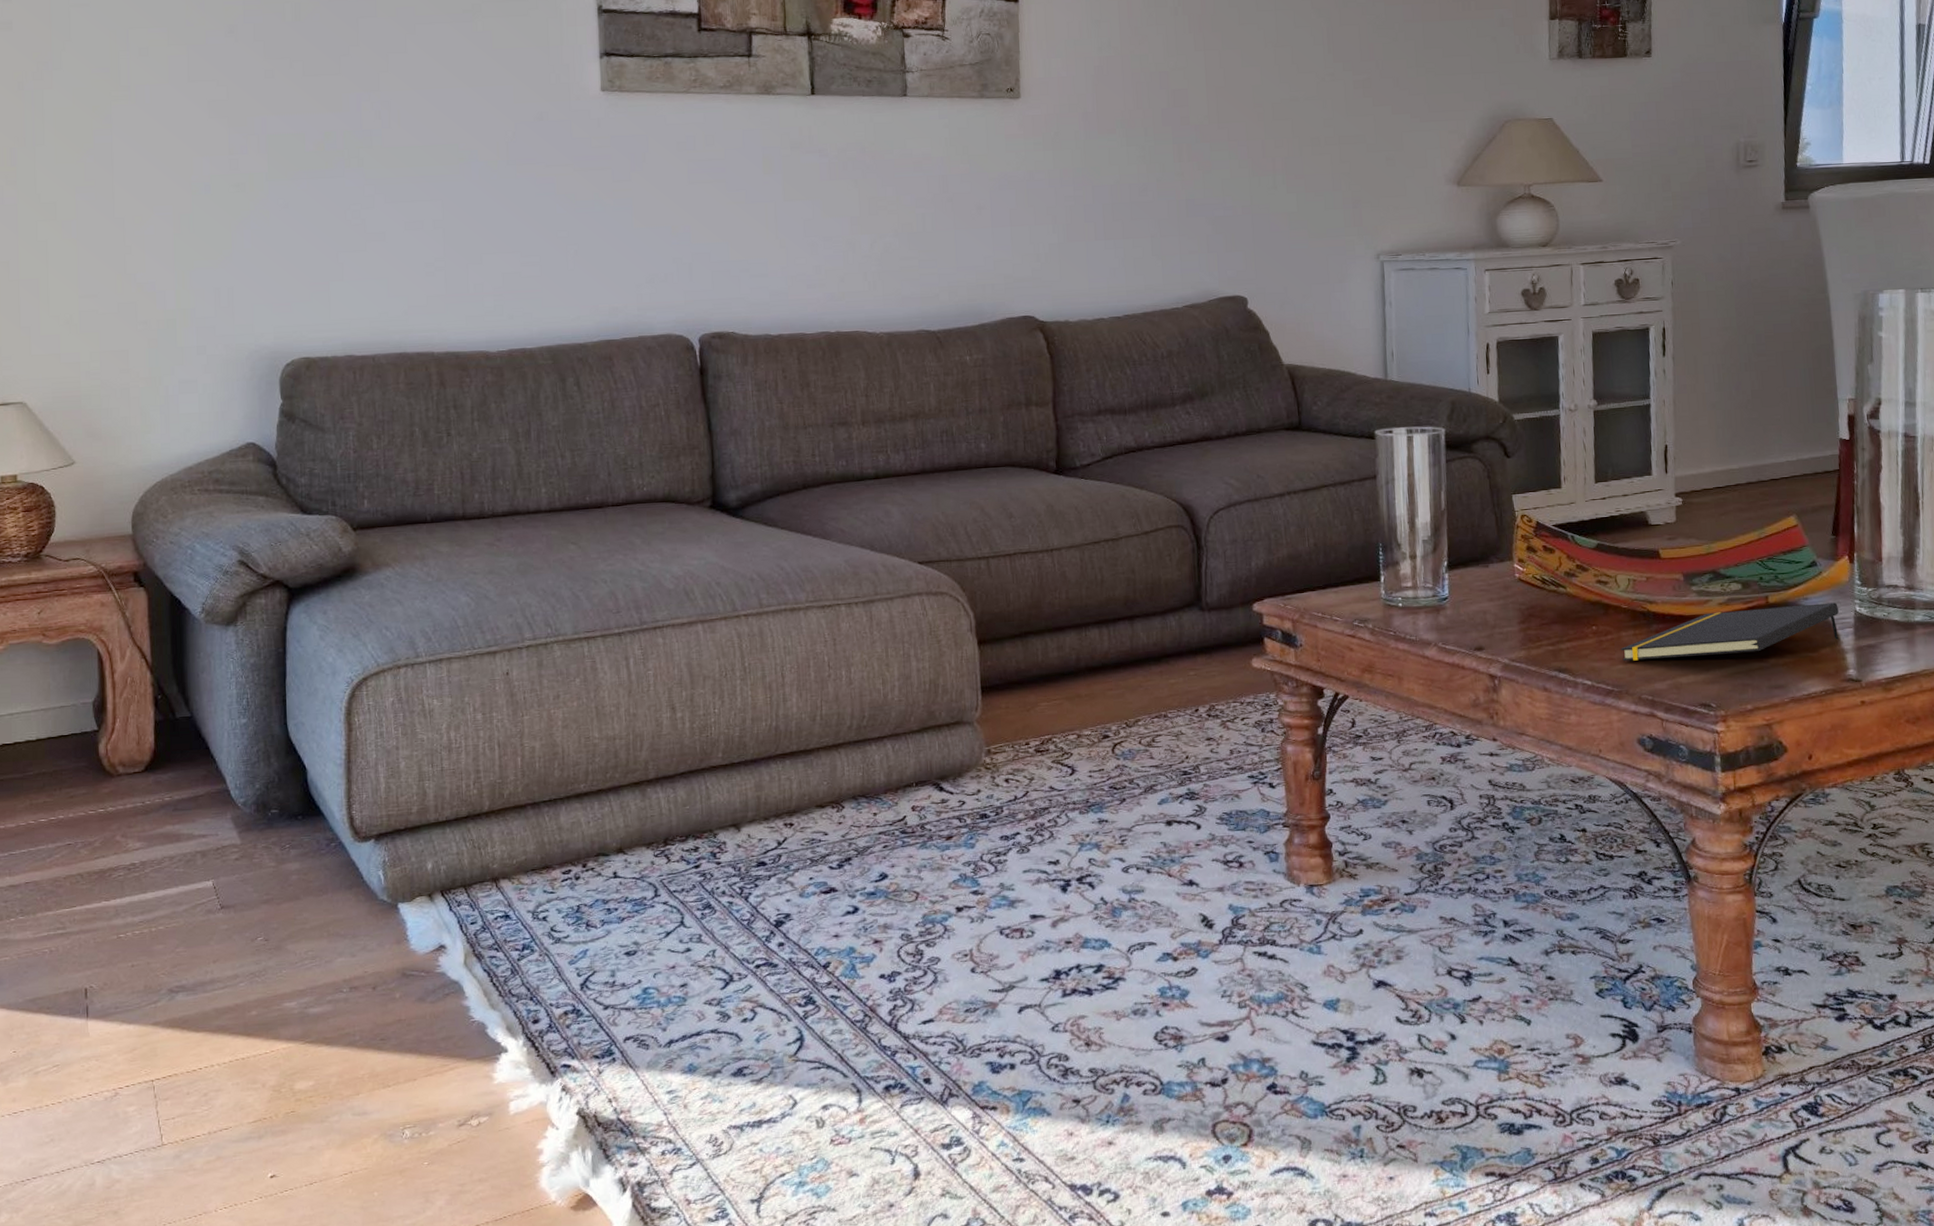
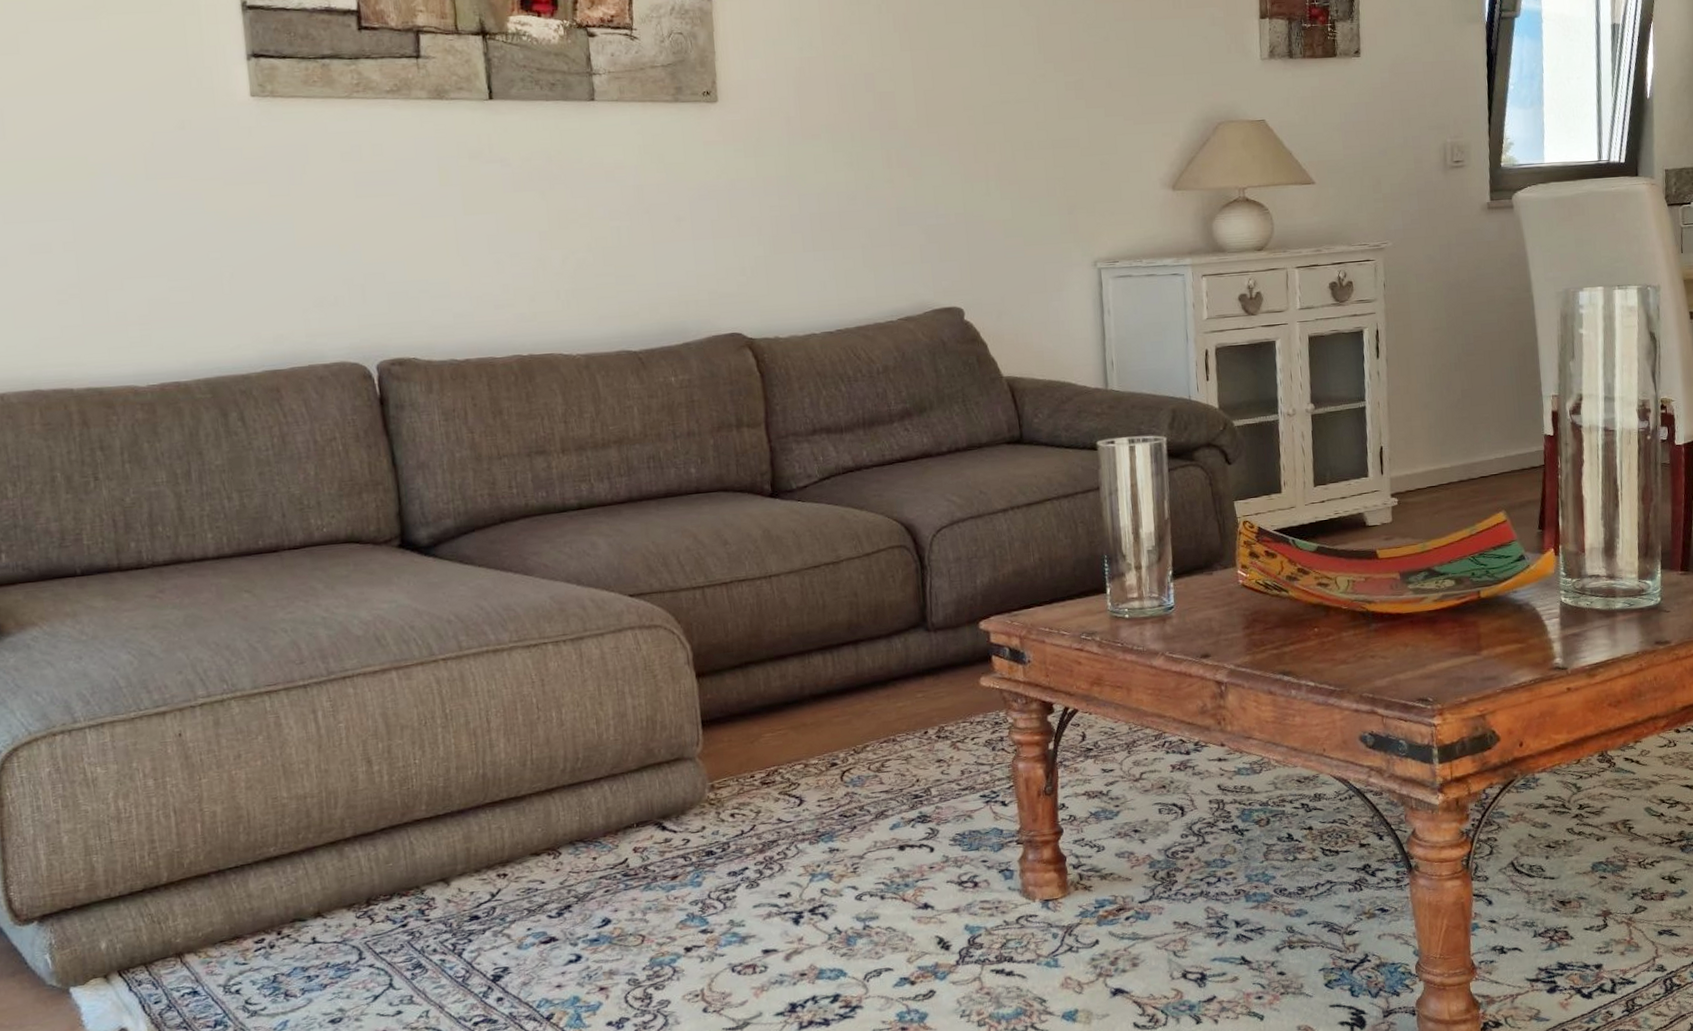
notepad: present [1621,602,1840,662] -> none [1342,594,1547,661]

